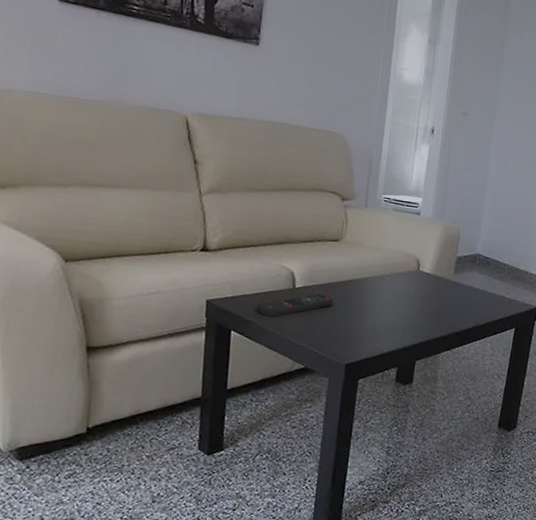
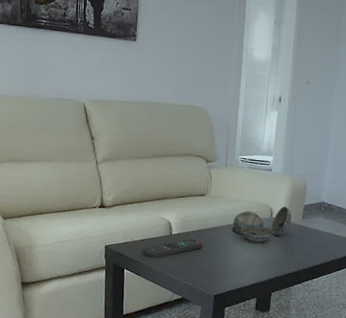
decorative bowl: none [371,257,442,301] -> present [232,206,292,243]

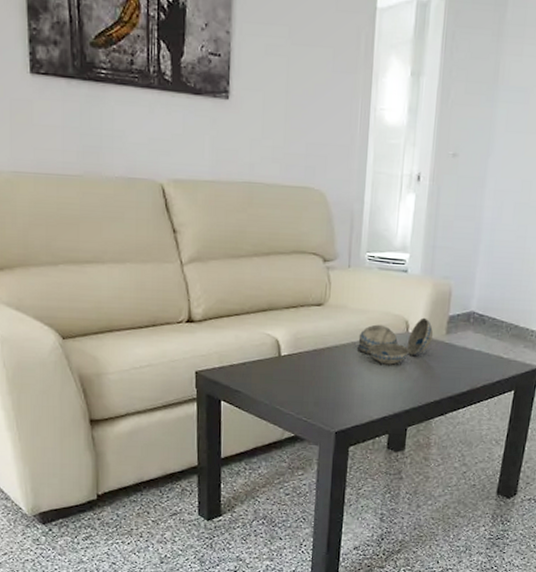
remote control: present [143,238,202,258] -> none [244,360,320,386]

